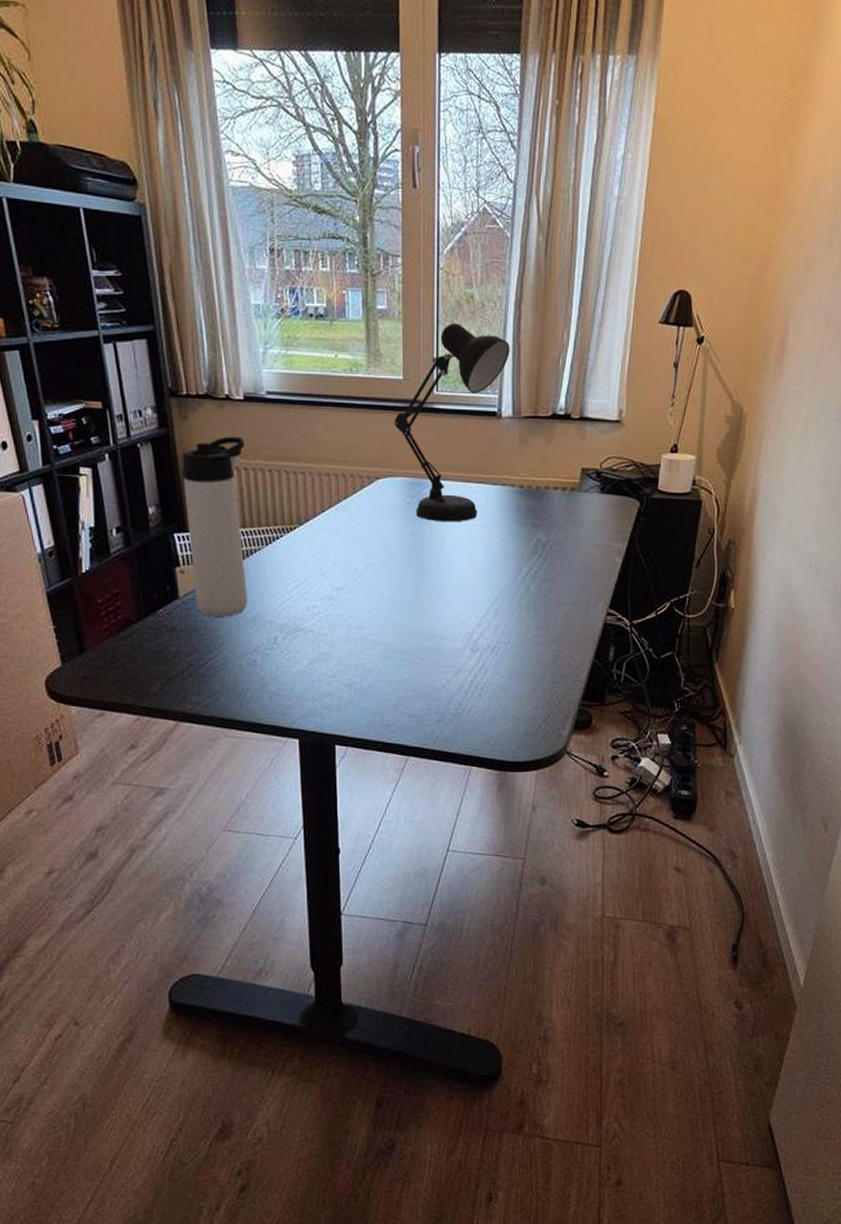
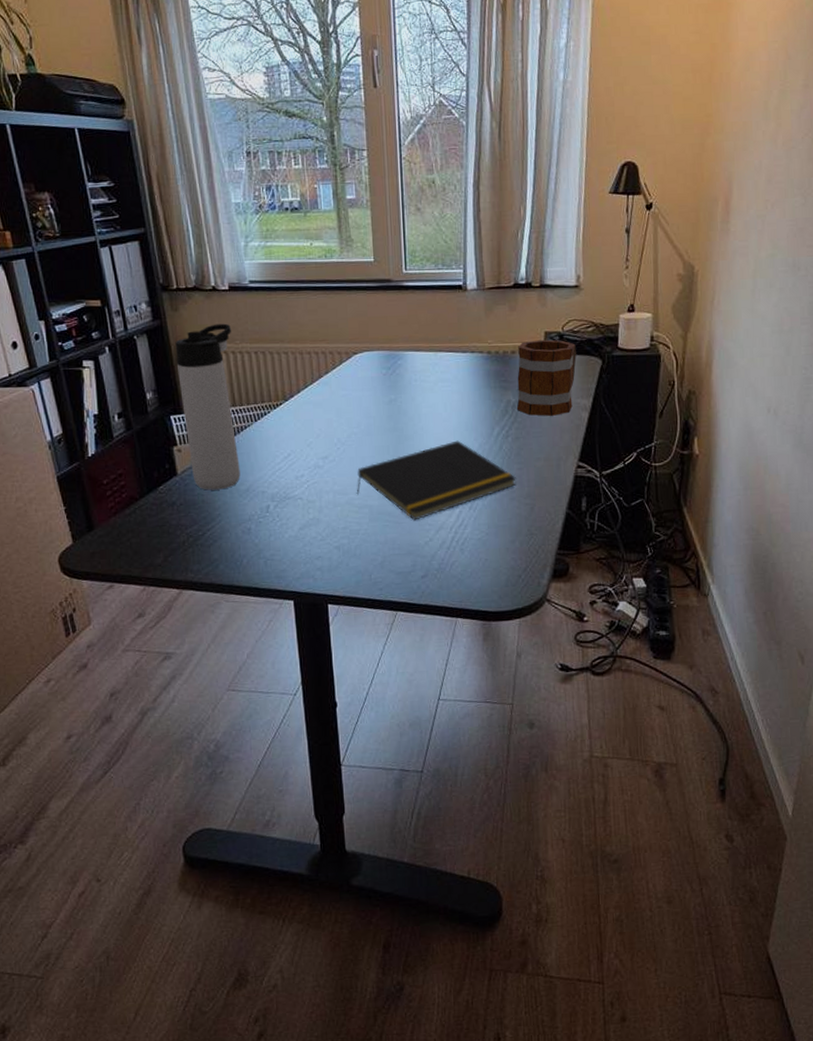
notepad: none [371,578,543,661] -> present [356,440,517,521]
desk lamp: present [393,323,510,522] -> none [367,207,471,390]
mug: none [547,476,614,558] -> present [516,339,577,416]

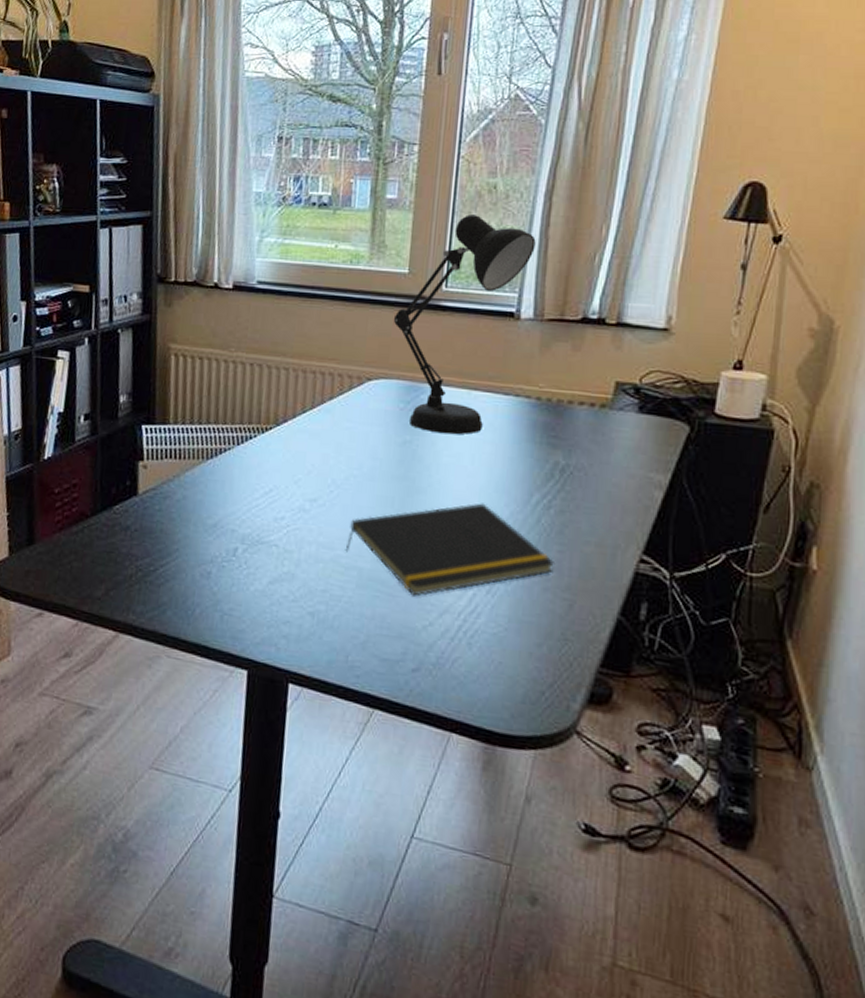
thermos bottle: present [175,323,240,490] -> none [155,326,229,520]
desk lamp: none [367,207,471,390] -> present [393,214,536,435]
mug: present [516,339,577,416] -> none [565,390,656,490]

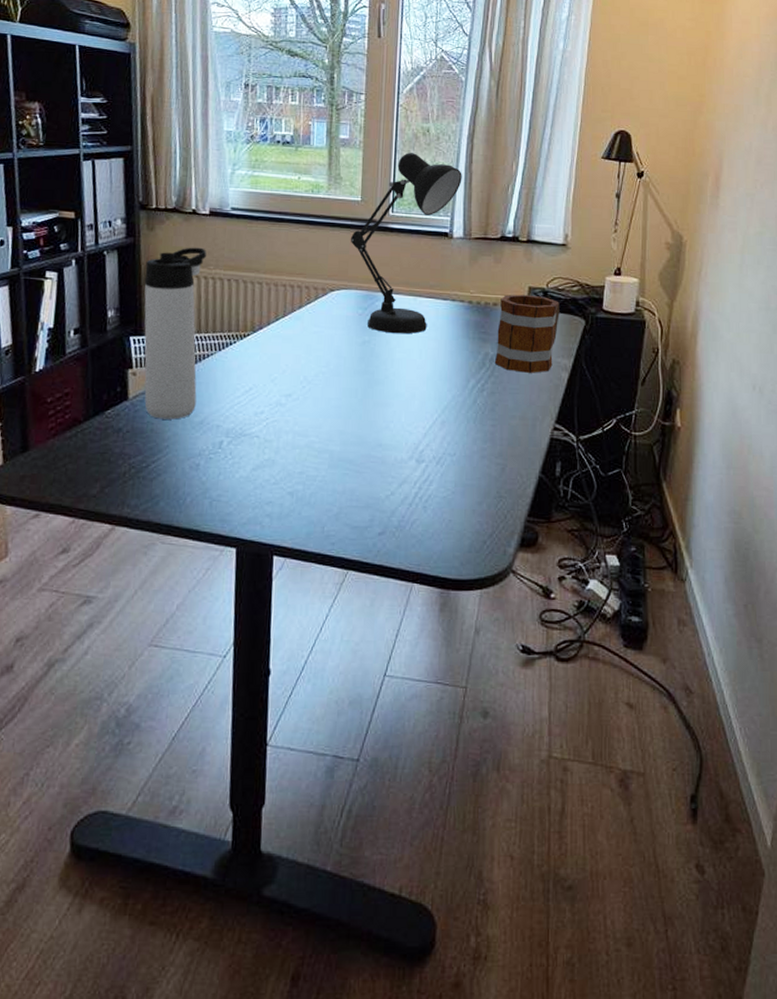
thermos bottle: none [155,326,229,520] -> present [144,247,207,420]
notepad: present [345,503,556,596] -> none [317,390,490,471]
mug: none [565,390,656,490] -> present [494,294,560,373]

